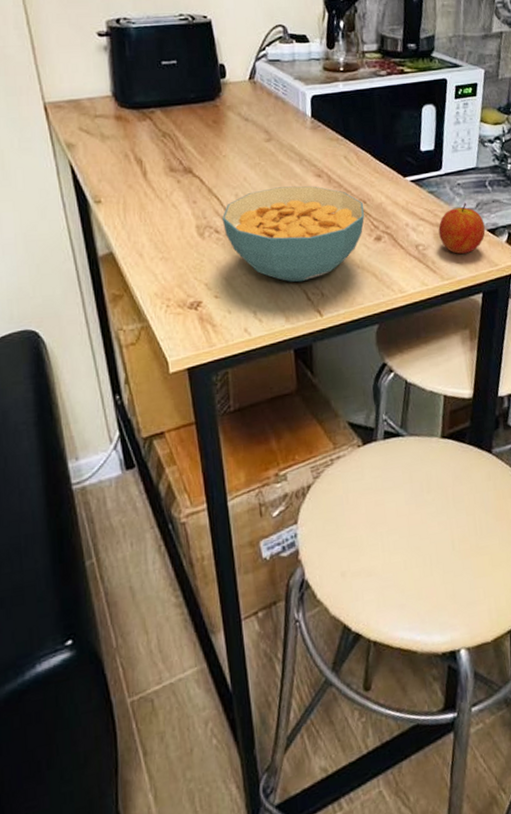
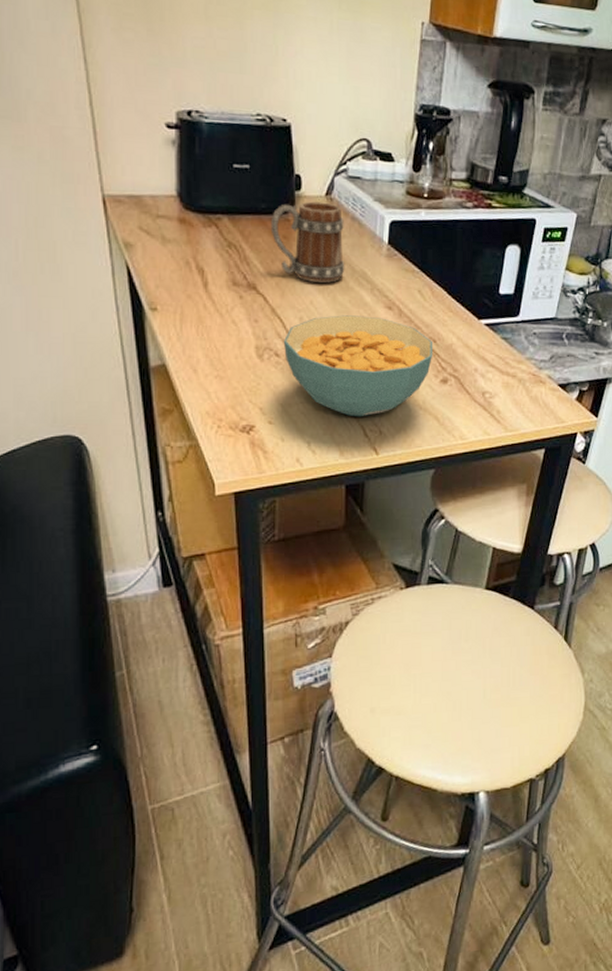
mug: none [200,86,274,160] -> present [270,201,345,283]
fruit: present [438,202,486,255] -> none [508,353,556,407]

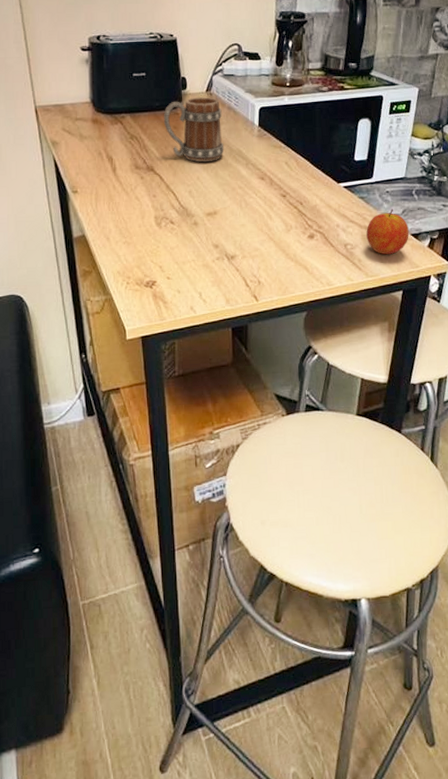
cereal bowl: present [283,315,434,417] -> none [176,186,300,270]
fruit: none [508,353,556,407] -> present [366,209,409,255]

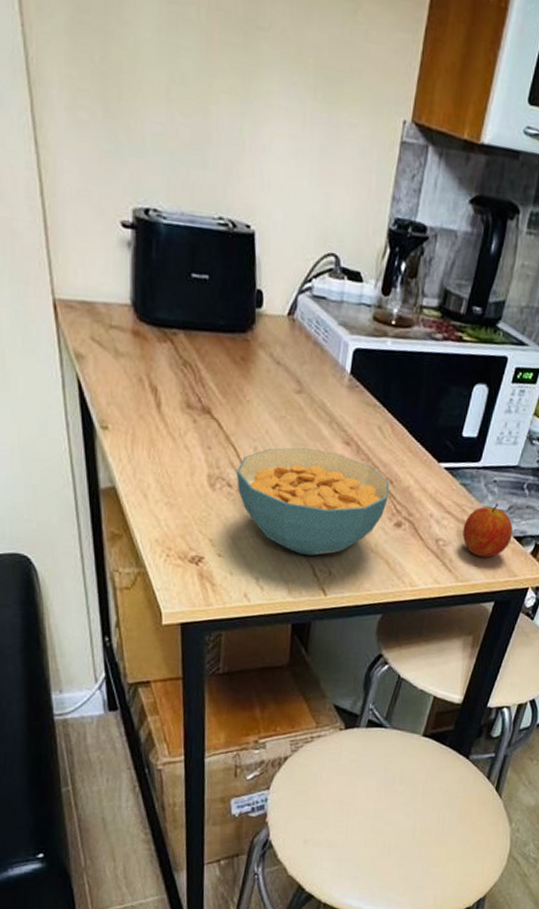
mug: present [163,97,224,162] -> none [228,320,306,412]
cereal bowl: none [176,186,300,270] -> present [236,447,390,556]

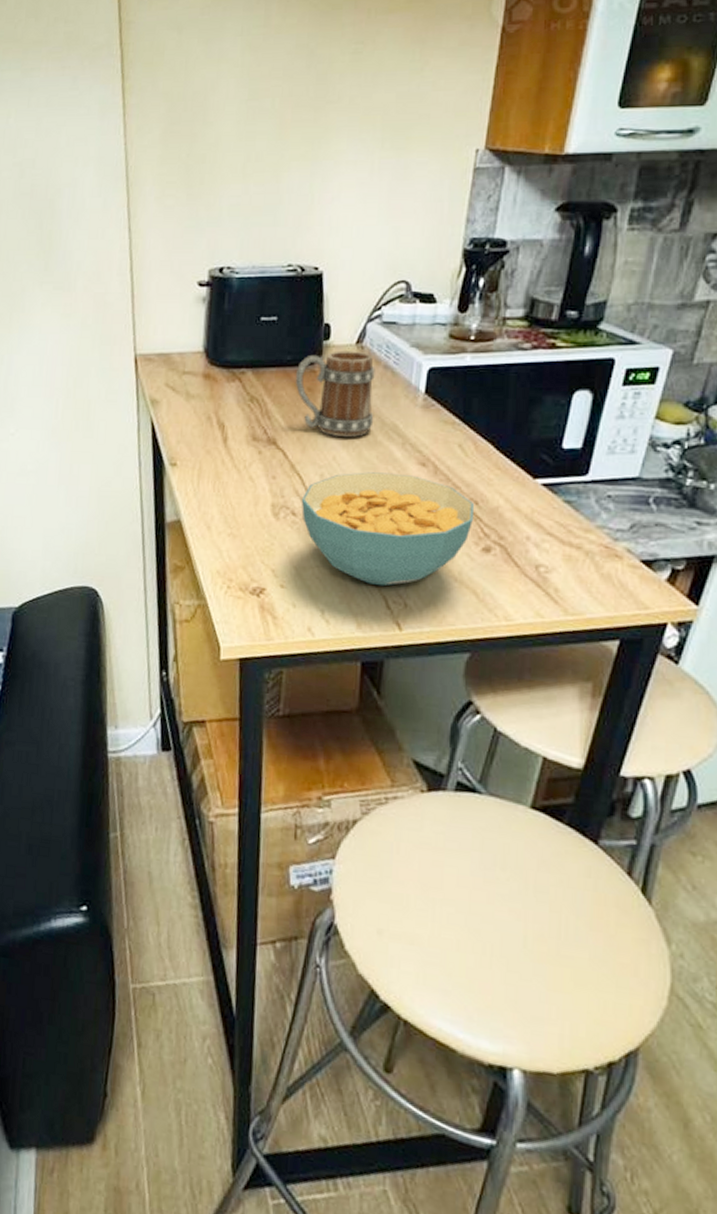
mug: none [228,320,306,412] -> present [295,351,375,437]
fruit: present [462,503,513,559] -> none [570,521,638,587]

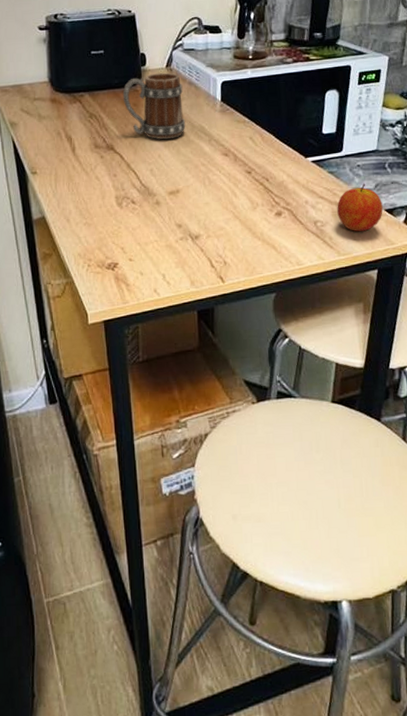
cereal bowl: present [301,472,475,587] -> none [138,163,267,251]
fruit: none [570,521,638,587] -> present [337,183,383,232]

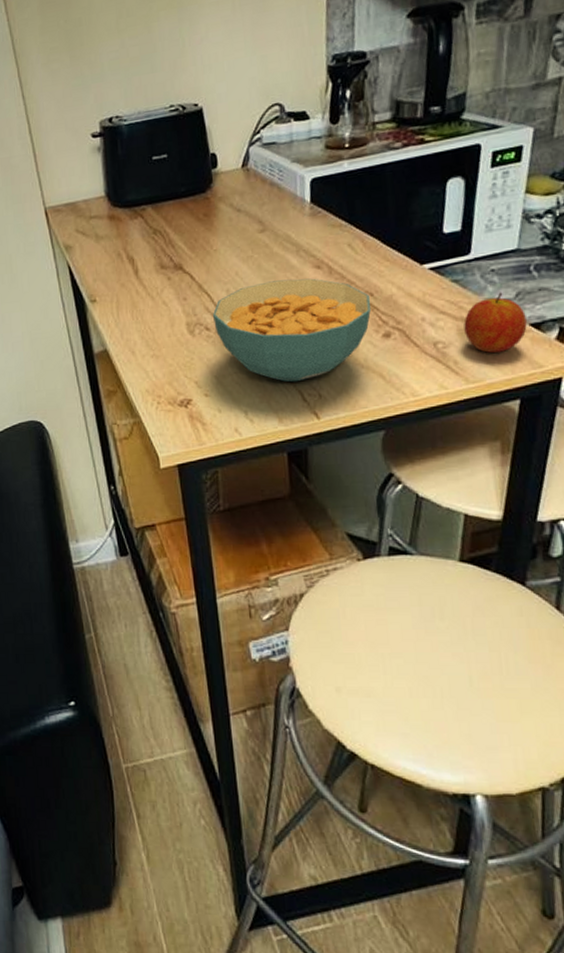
mug: present [122,72,186,139] -> none [191,173,268,254]
cereal bowl: none [138,163,267,251] -> present [212,278,371,382]

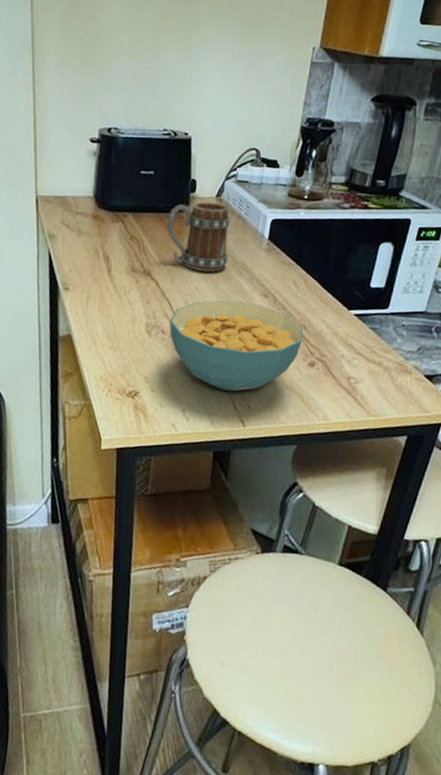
mug: none [191,173,268,254] -> present [167,202,231,272]
fruit: present [464,292,527,354] -> none [373,344,423,395]

